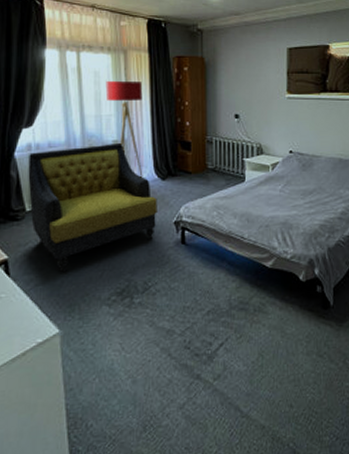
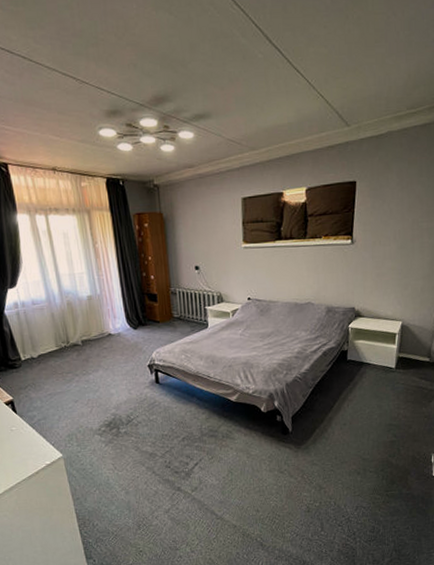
armchair: present [28,142,157,273] -> none [17,297,133,410]
floor lamp: present [105,80,143,178] -> none [74,240,117,328]

